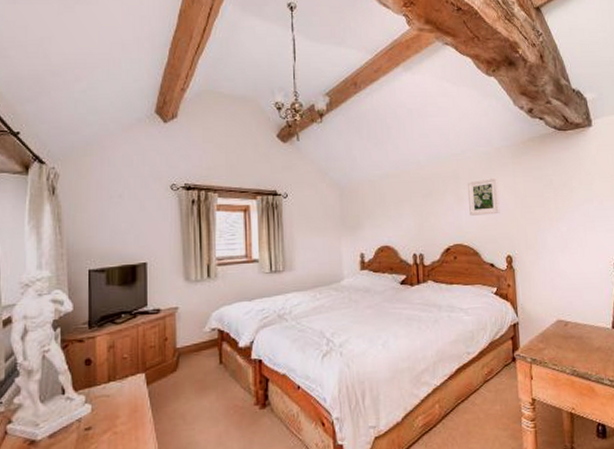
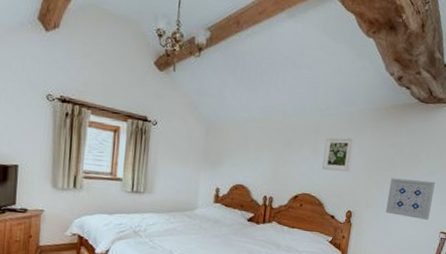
wall art: none [545,209,598,253] -> present [385,178,435,220]

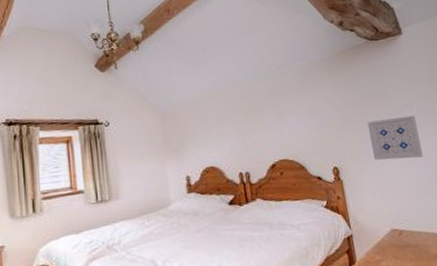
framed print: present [322,137,355,172] -> none [287,90,322,130]

